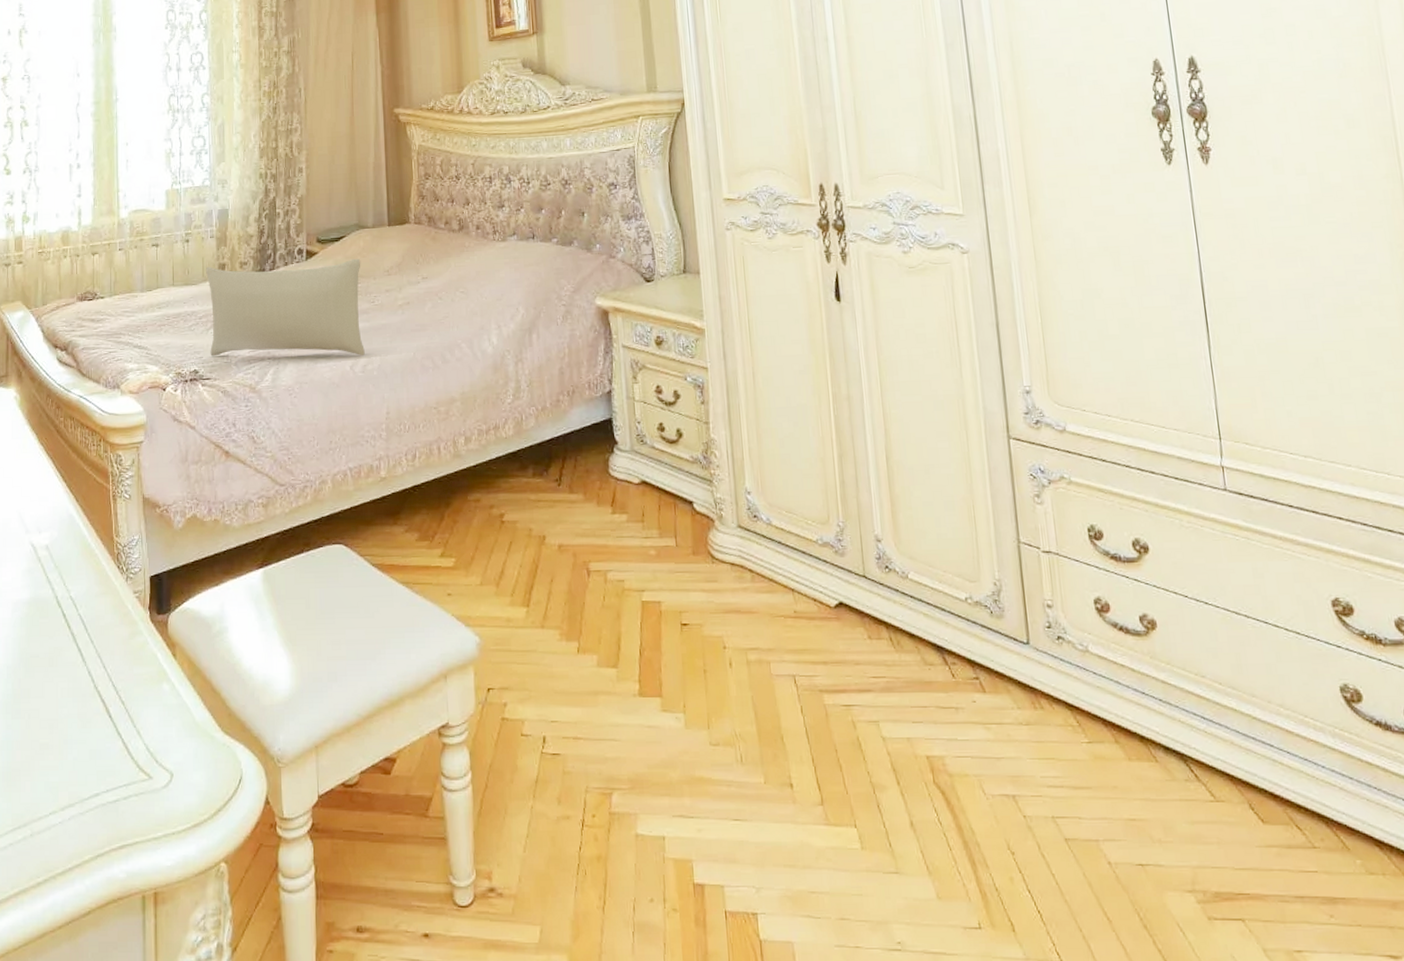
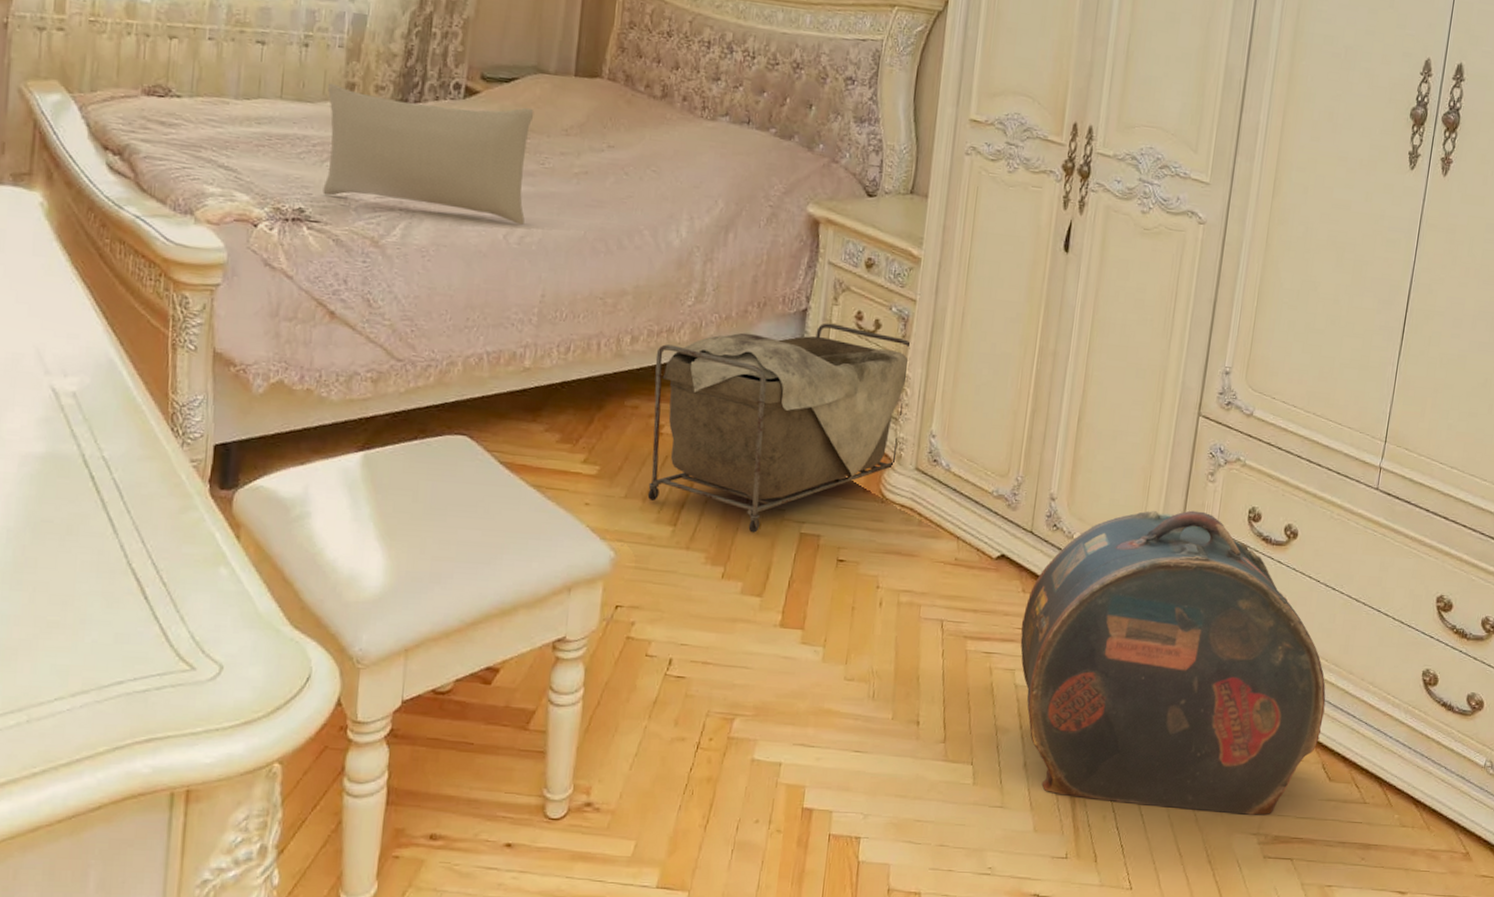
laundry basket: none [487,400,717,606] -> present [647,322,912,533]
hat box: none [874,535,1237,869] -> present [1020,510,1326,815]

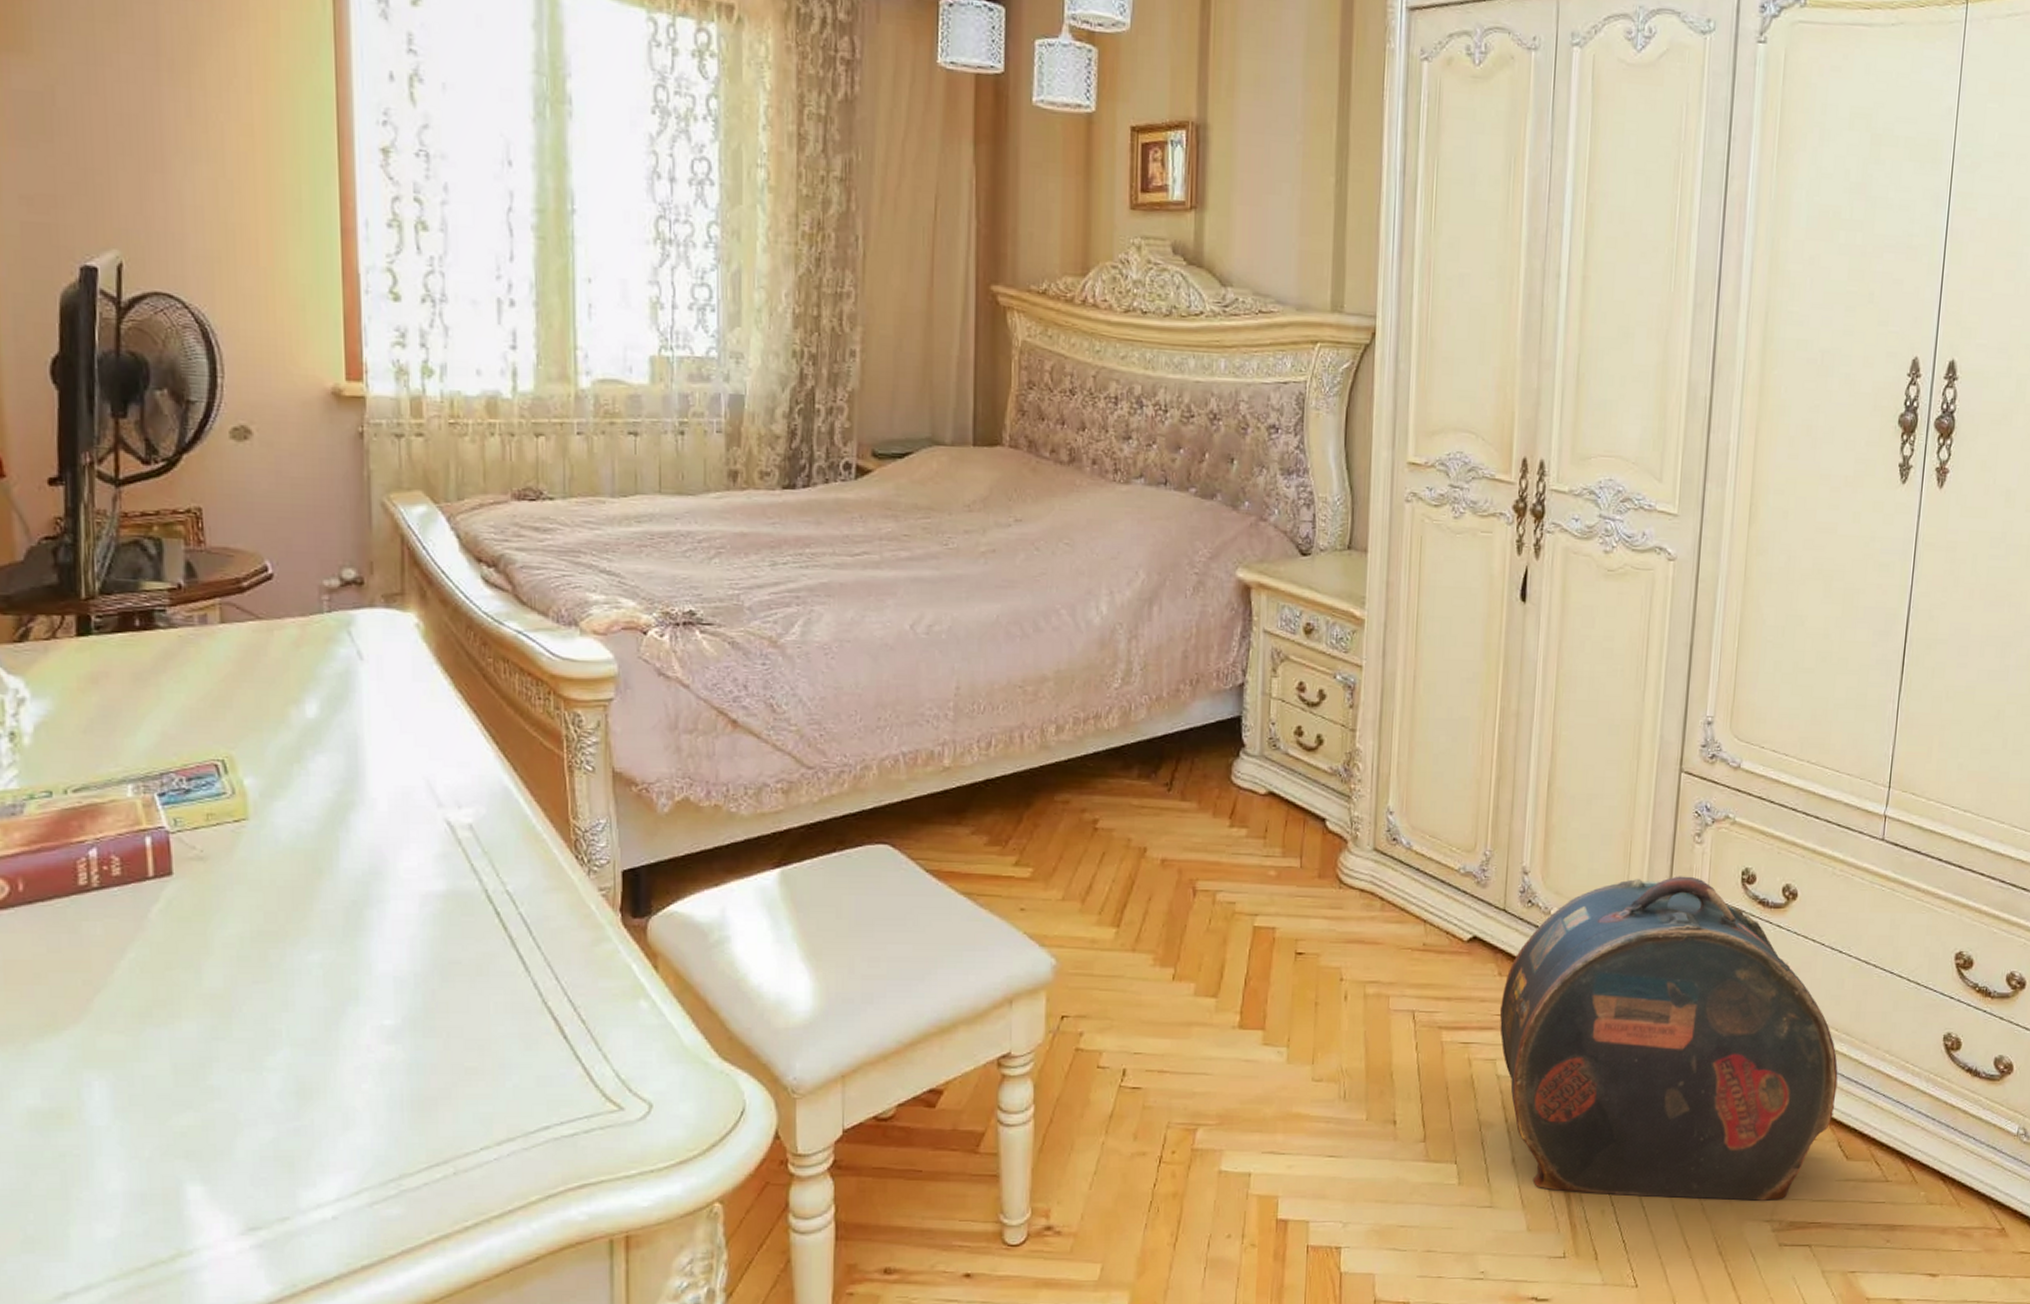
pillow: present [323,83,534,225] -> none [709,472,933,612]
laundry basket: present [647,322,912,533] -> none [1084,697,1361,929]

